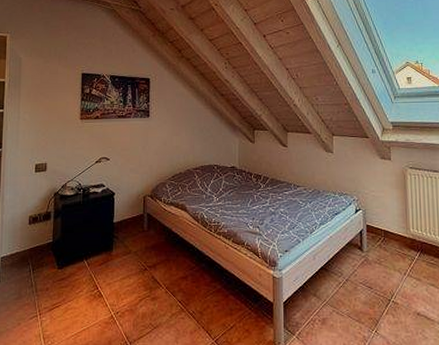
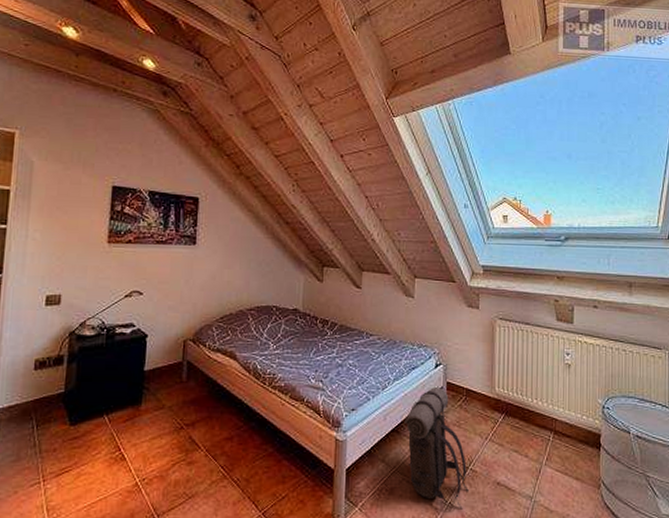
backpack: none [331,230,392,337] -> present [404,387,469,510]

